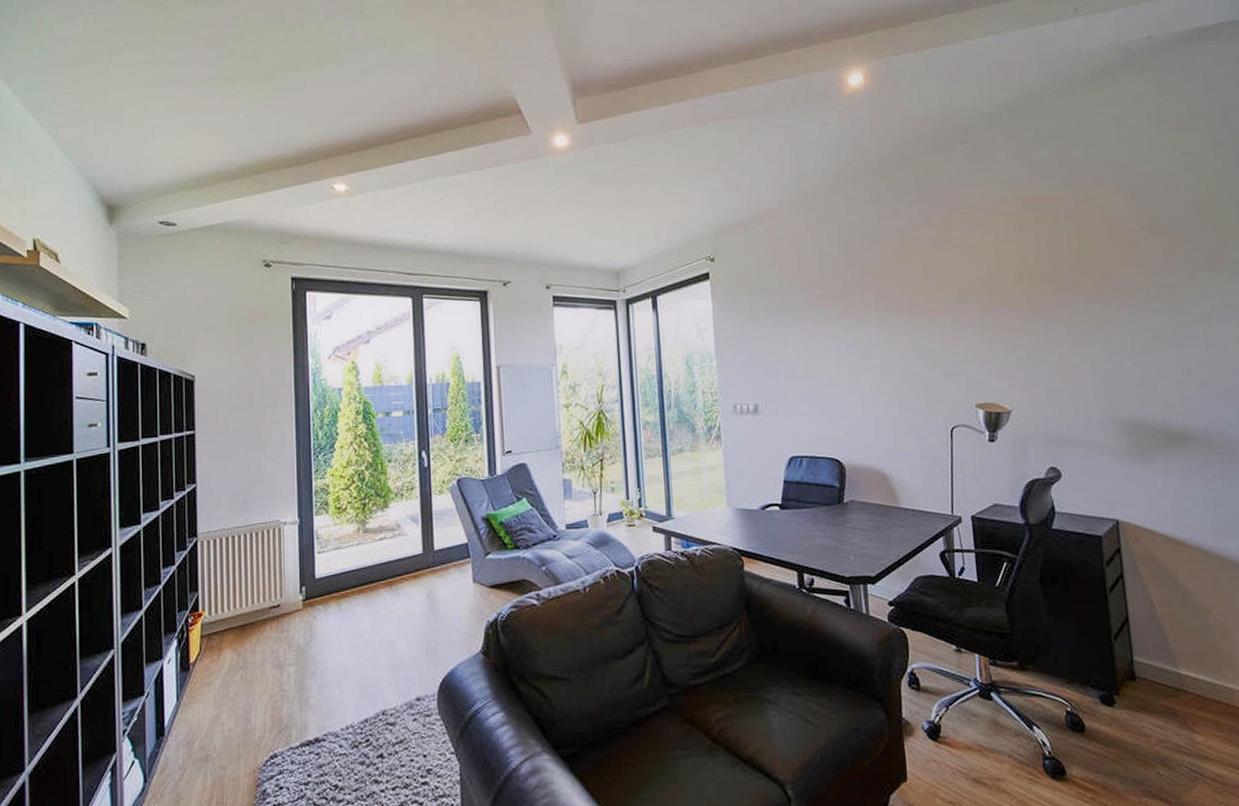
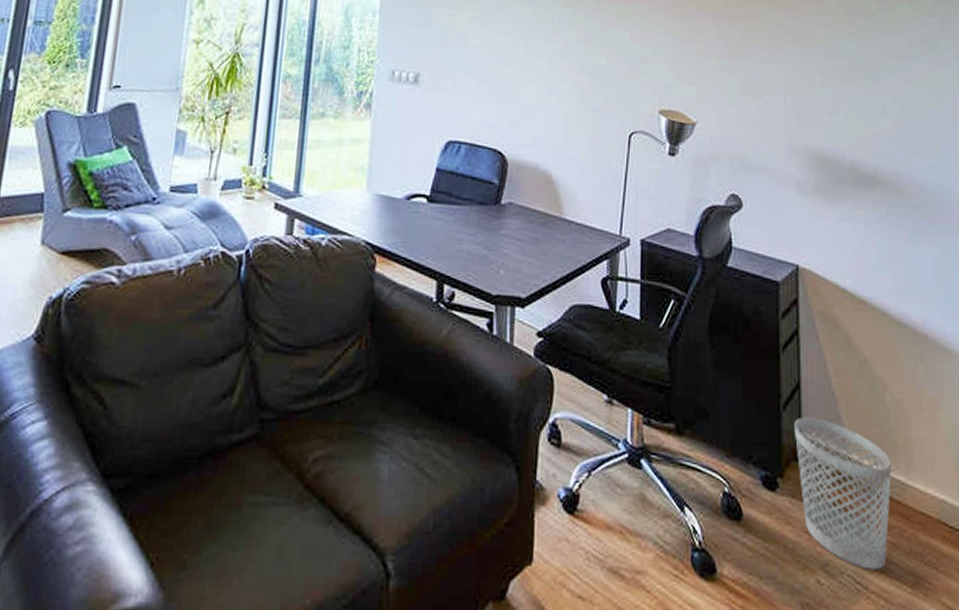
wastebasket: none [1126,644,1220,761] -> present [795,417,892,570]

